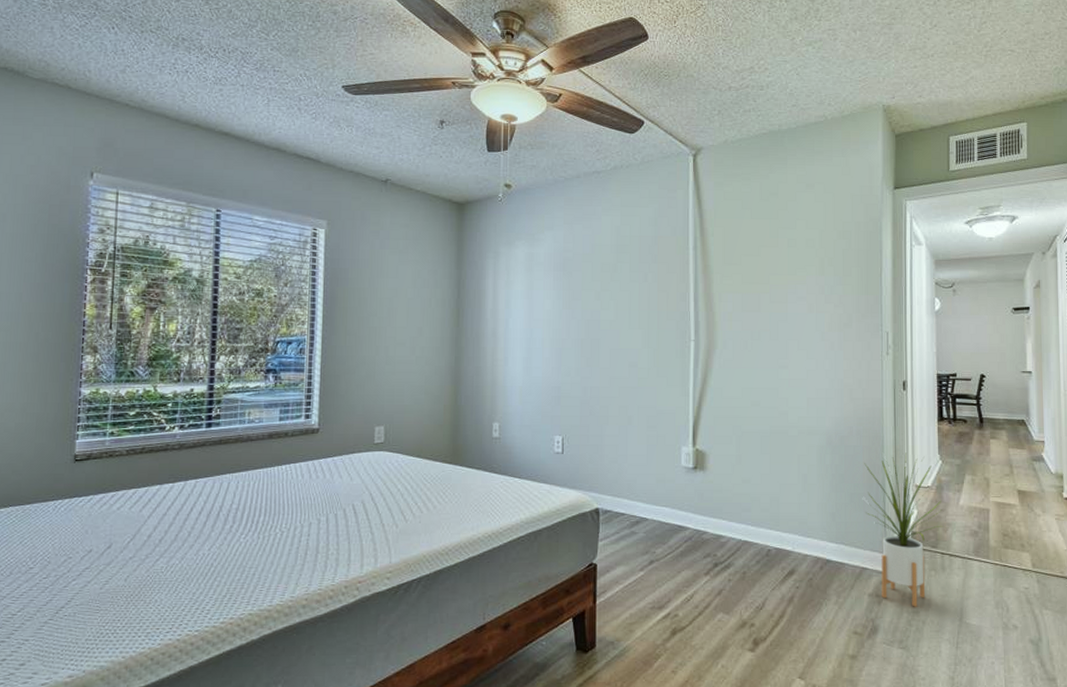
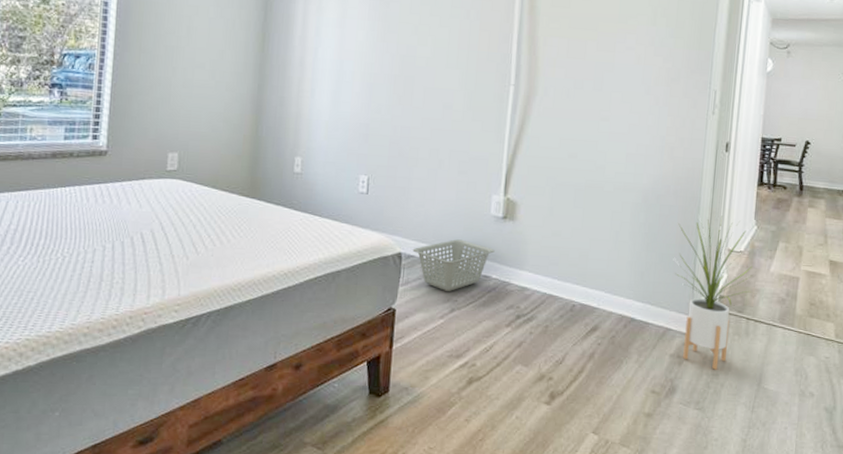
laundry basket: none [609,492,688,544] -> present [412,239,495,292]

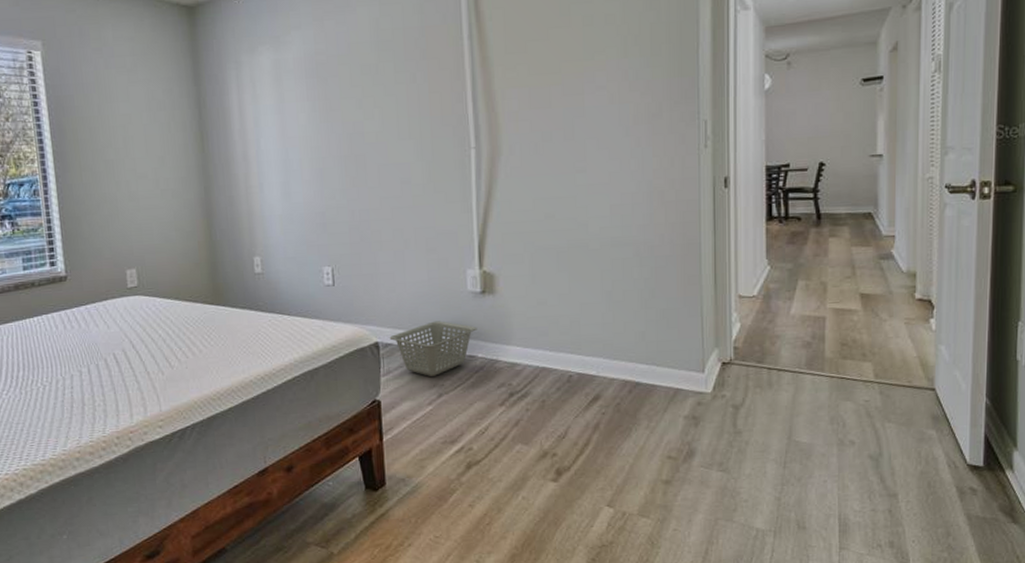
house plant: present [675,215,757,370] -> none [678,259,777,427]

